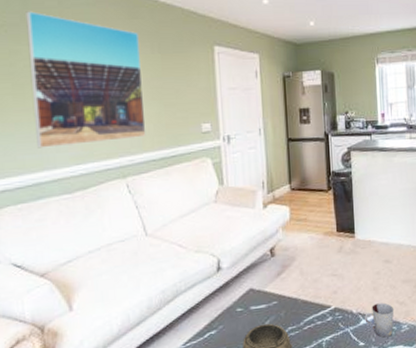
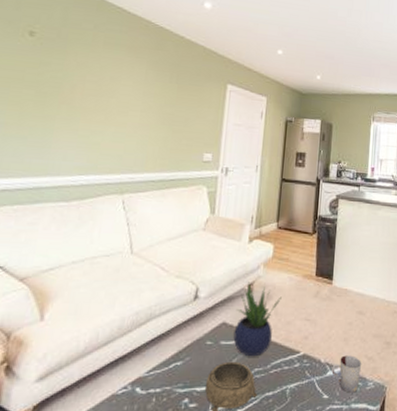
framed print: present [26,11,146,149] -> none [46,29,161,158]
potted plant: none [261,247,305,317] -> present [233,282,282,357]

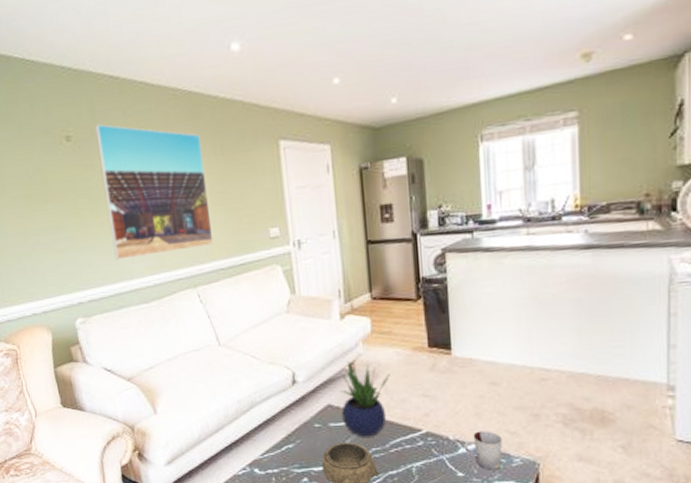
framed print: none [46,29,161,158] -> present [94,124,214,260]

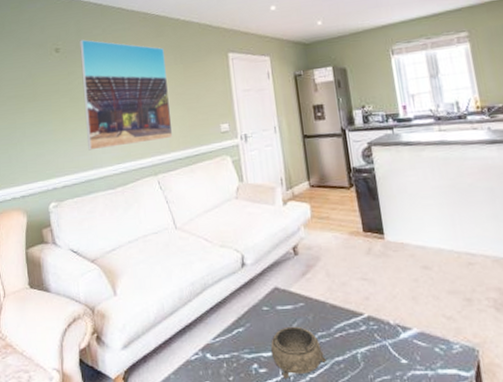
potted plant: present [340,361,390,437] -> none [285,245,330,321]
cup: present [464,431,503,470] -> none [404,315,442,357]

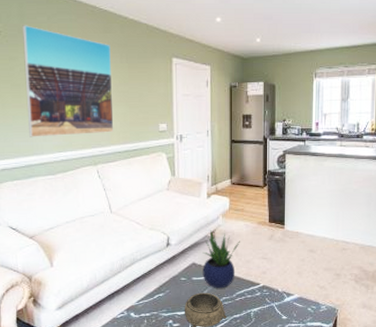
potted plant: none [285,245,330,321] -> present [202,230,240,289]

